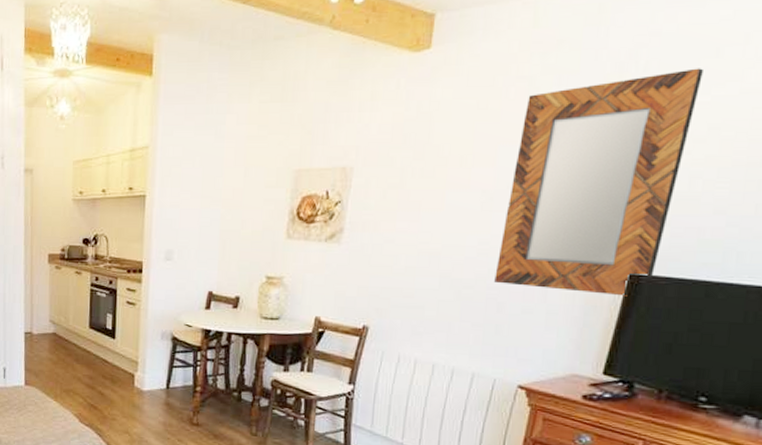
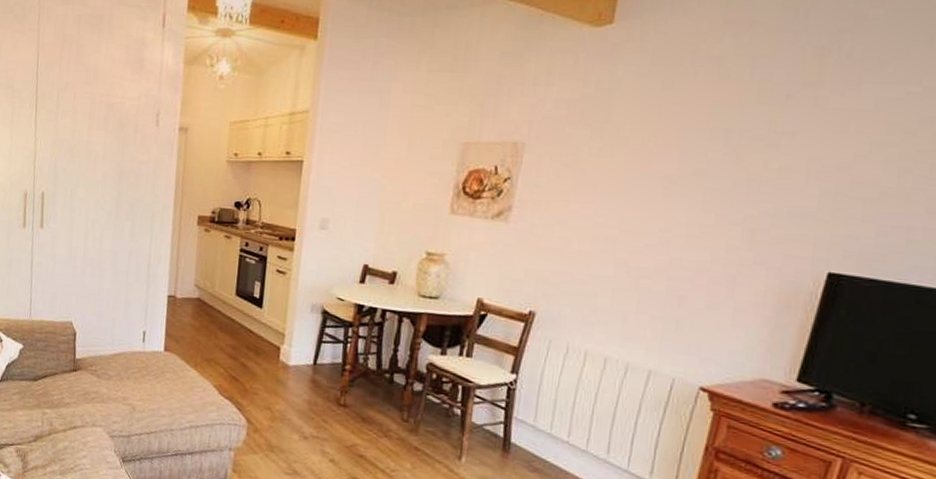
home mirror: present [494,68,703,297] -> none [676,56,914,297]

